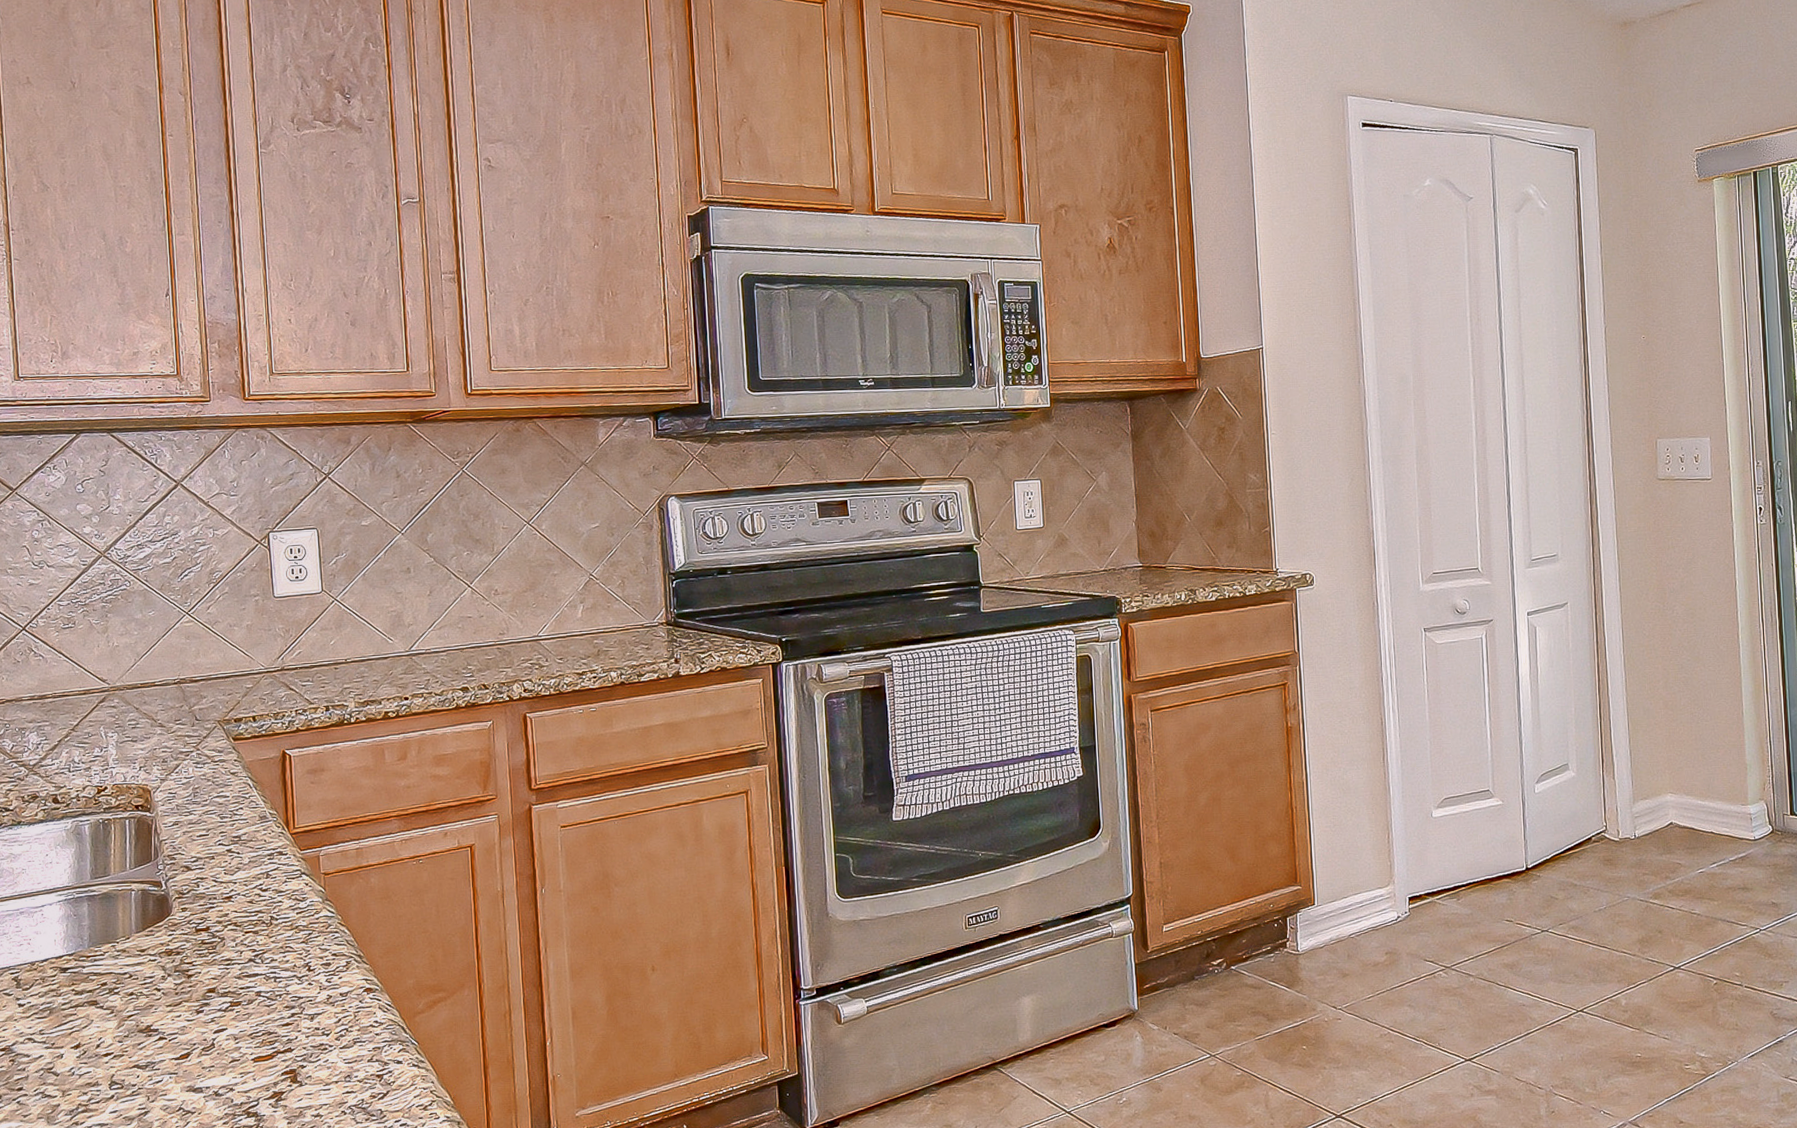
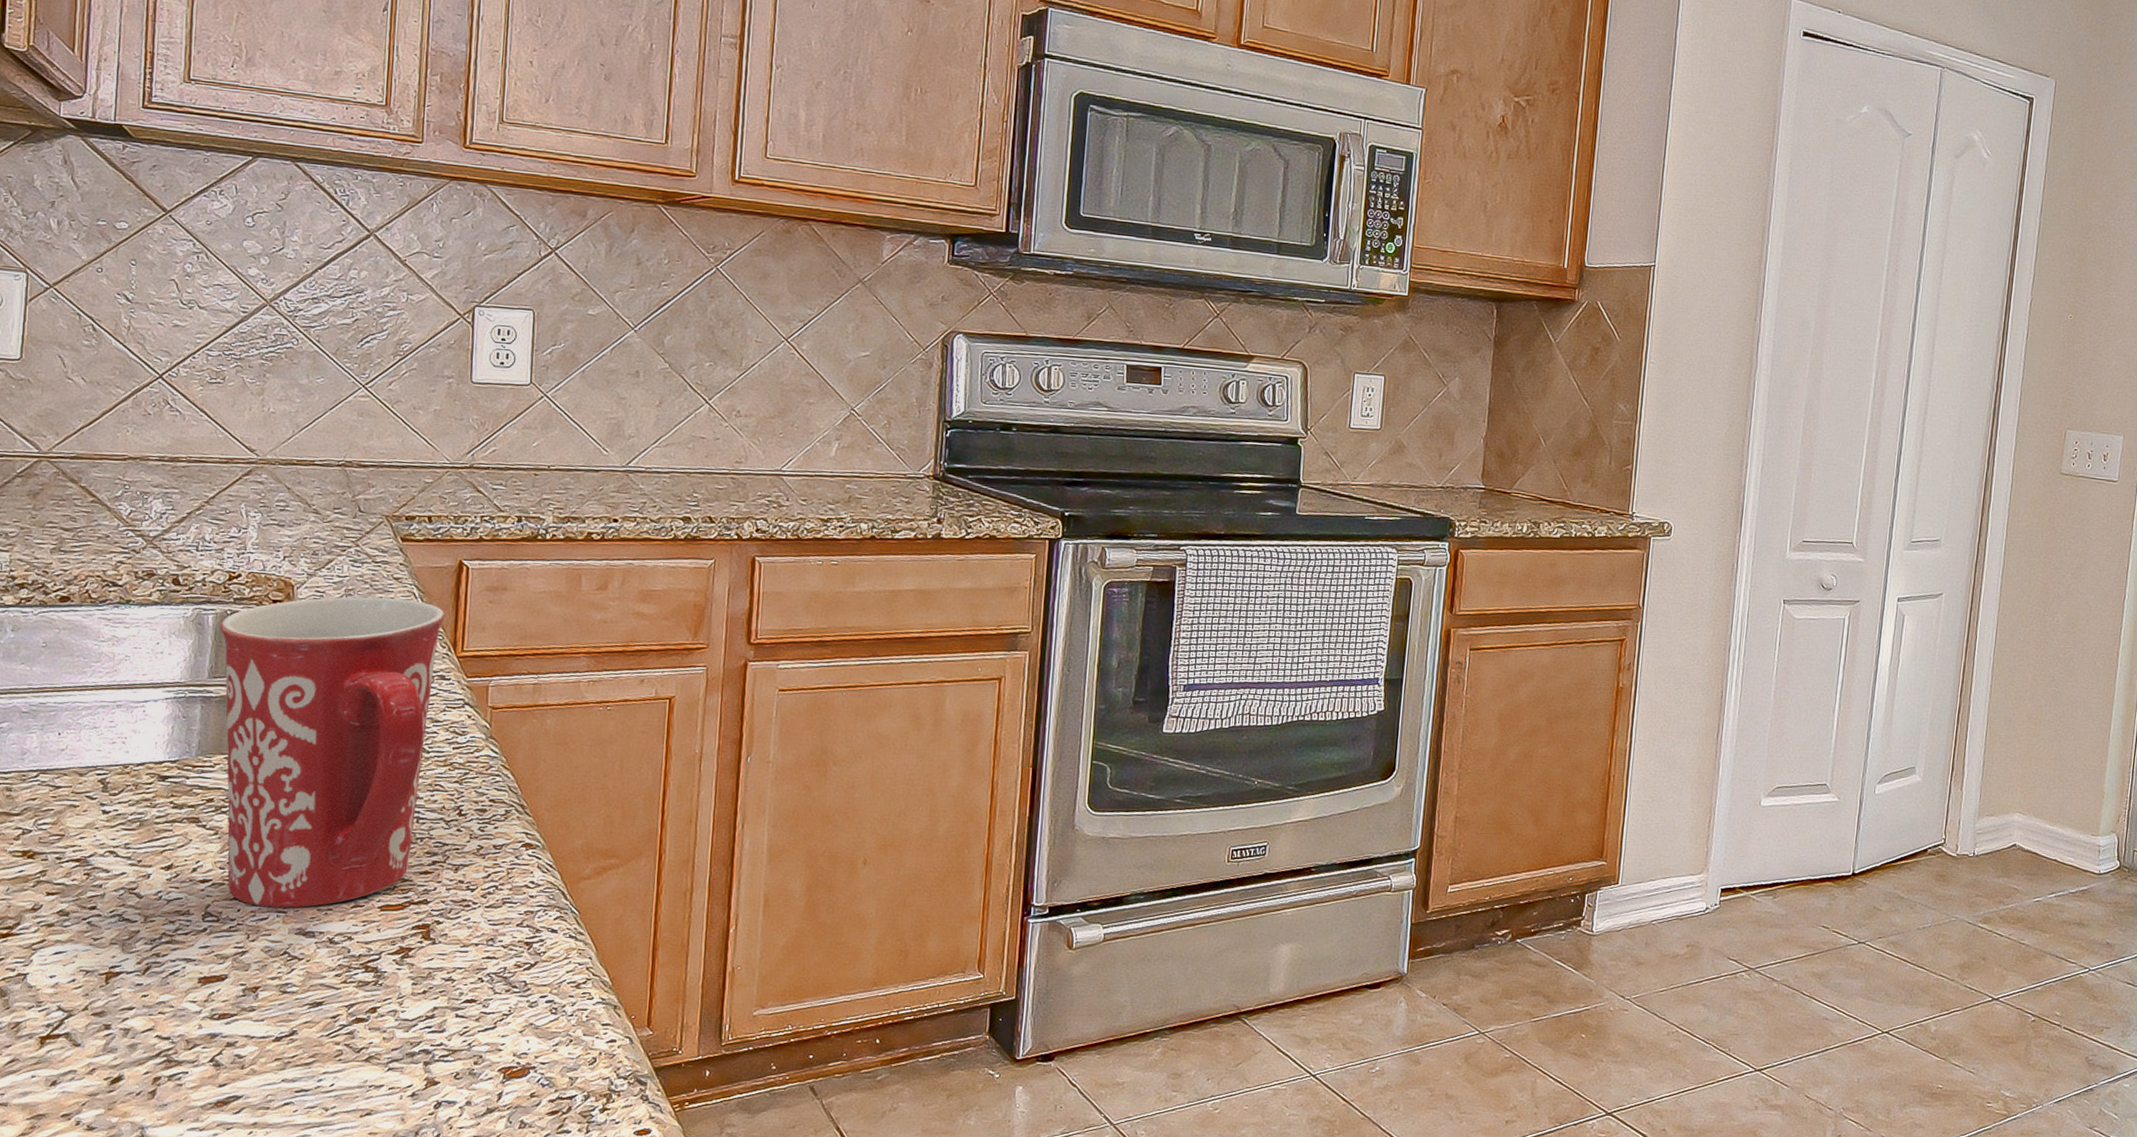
mug: none [95,790,277,1071] -> present [219,596,446,908]

